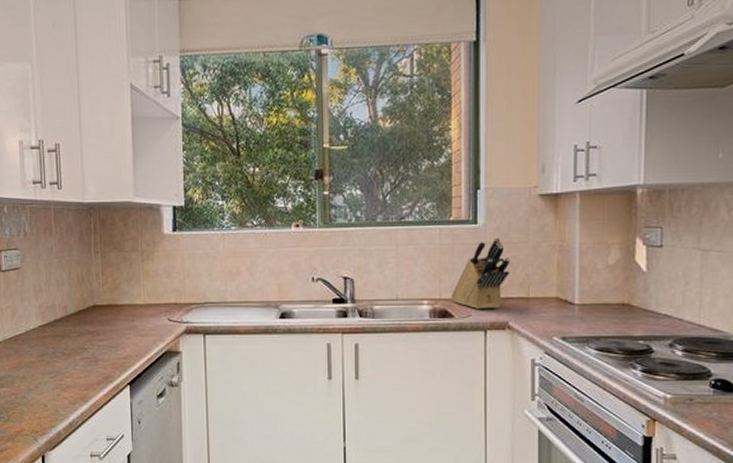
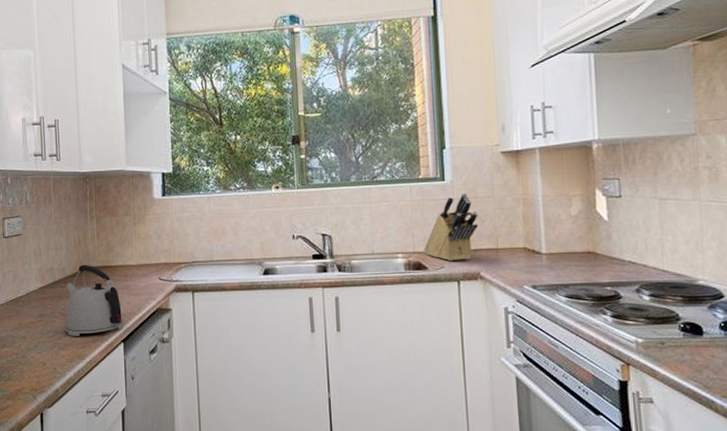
kettle: none [67,302,130,377] -> present [65,264,124,336]

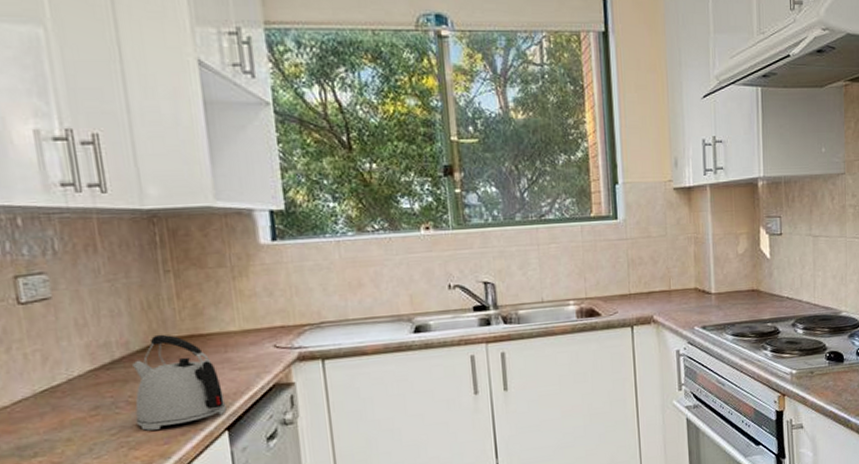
knife block: present [424,193,479,262] -> none [597,232,652,306]

